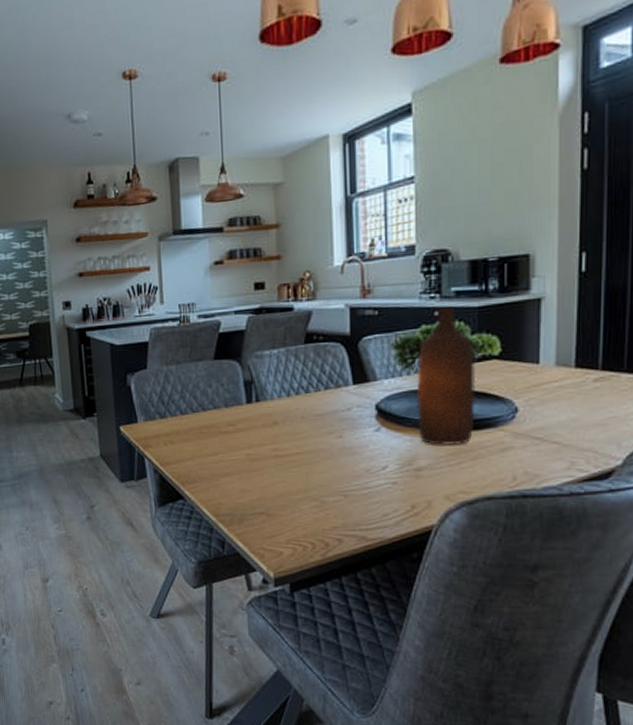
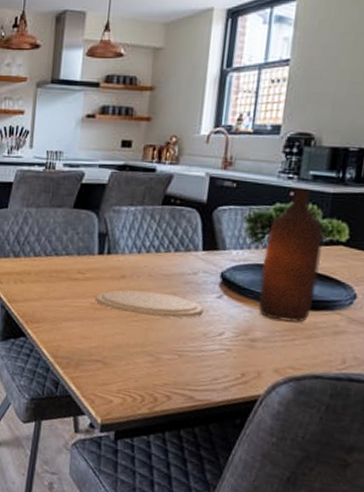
plate: none [251,434,363,460] -> present [96,290,204,318]

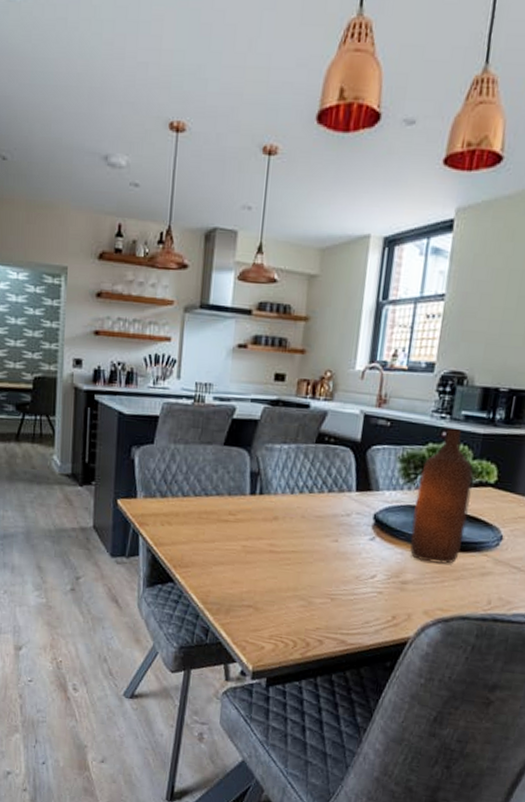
plate: present [96,290,204,318] -> none [248,532,357,561]

